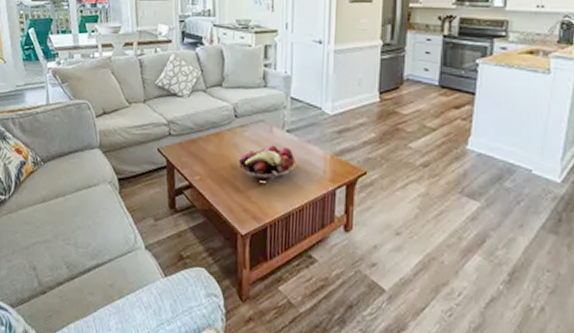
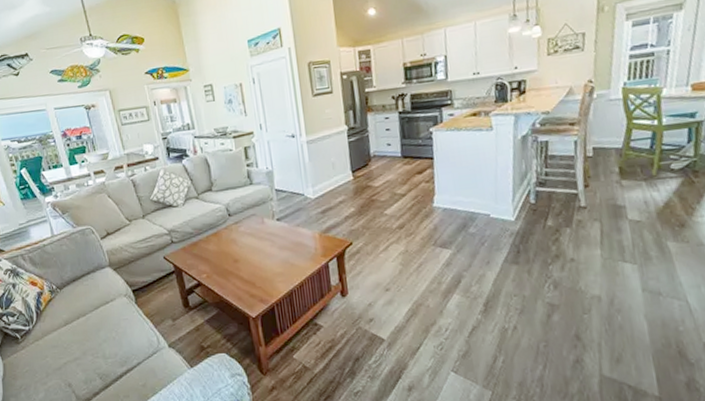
fruit basket: present [238,145,297,180] -> none [238,234,291,266]

